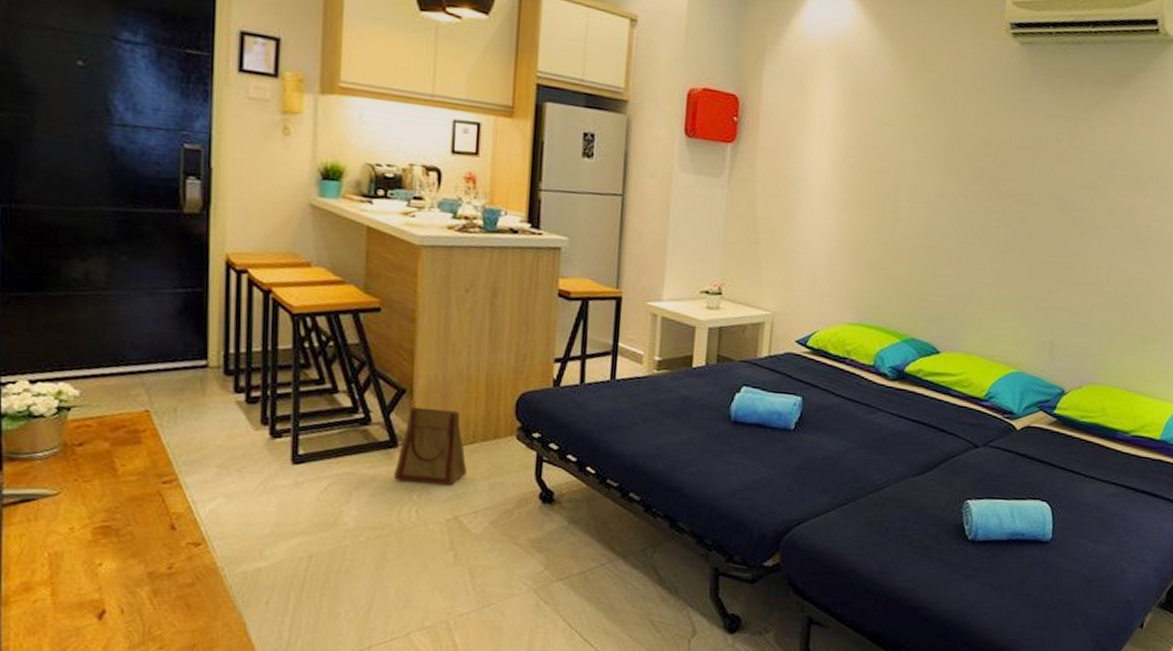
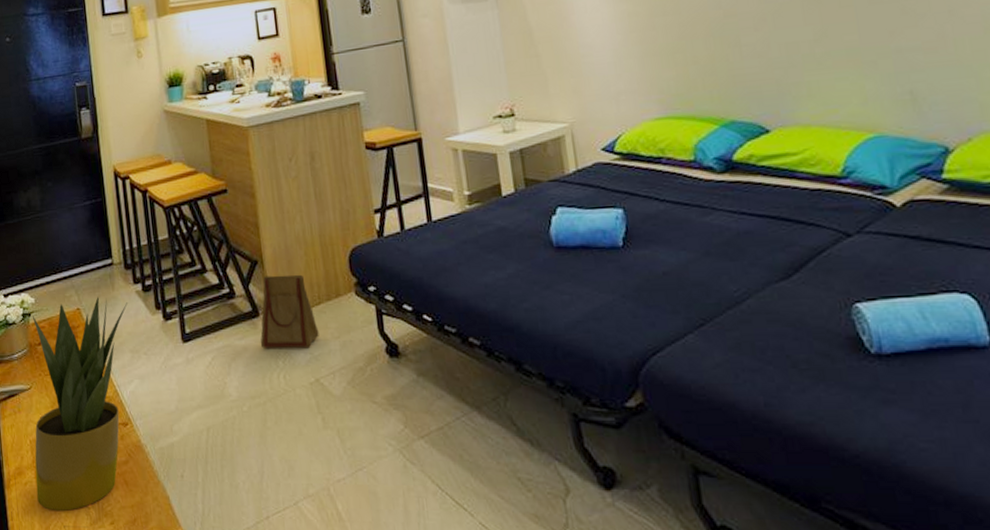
planter: none [51,401,222,634] -> present [32,297,127,512]

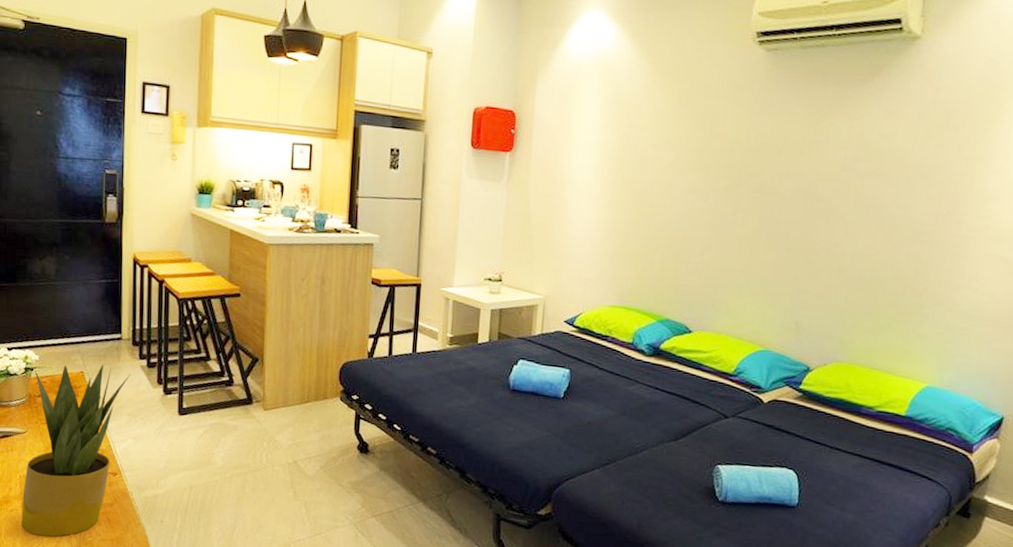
shopping bag: present [260,274,319,349] -> none [249,372,303,436]

